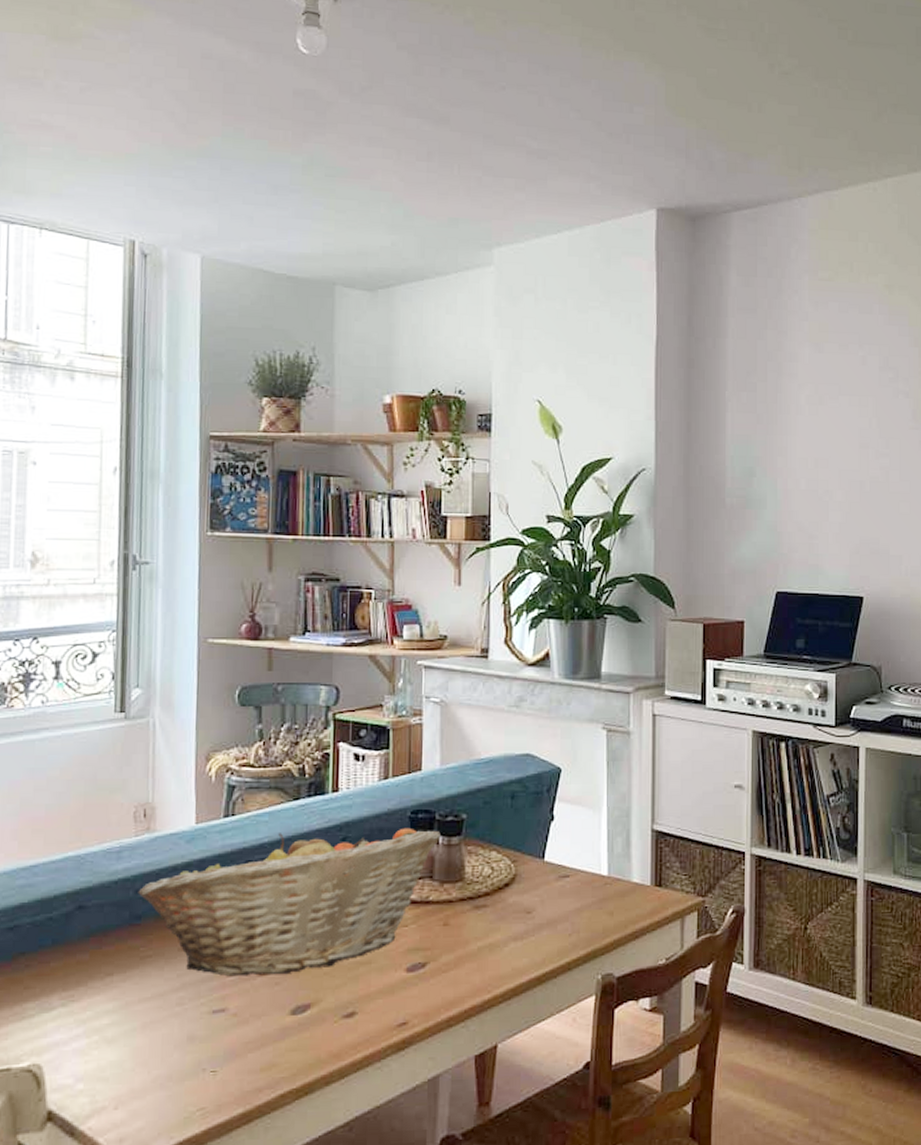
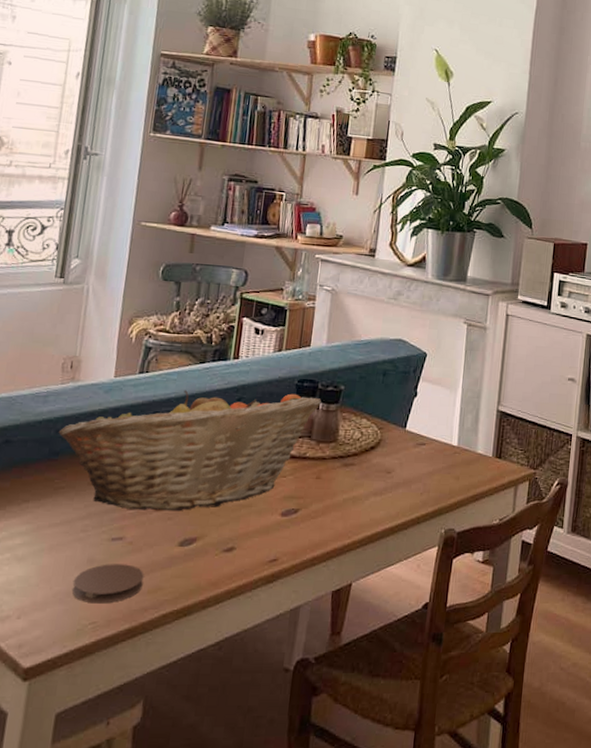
coaster: none [173,1039,254,1087] -> present [72,564,144,604]

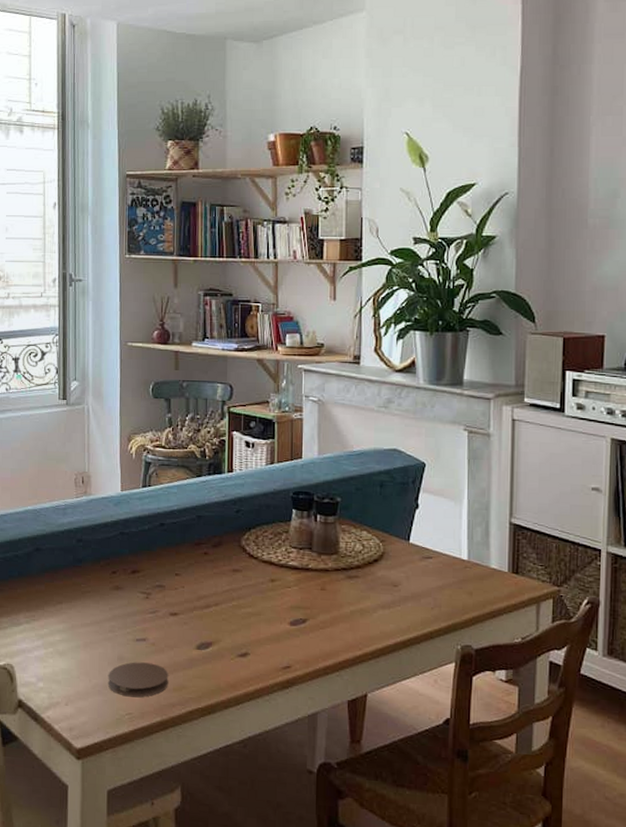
fruit basket: present [58,390,321,511] -> none [79,503,318,616]

